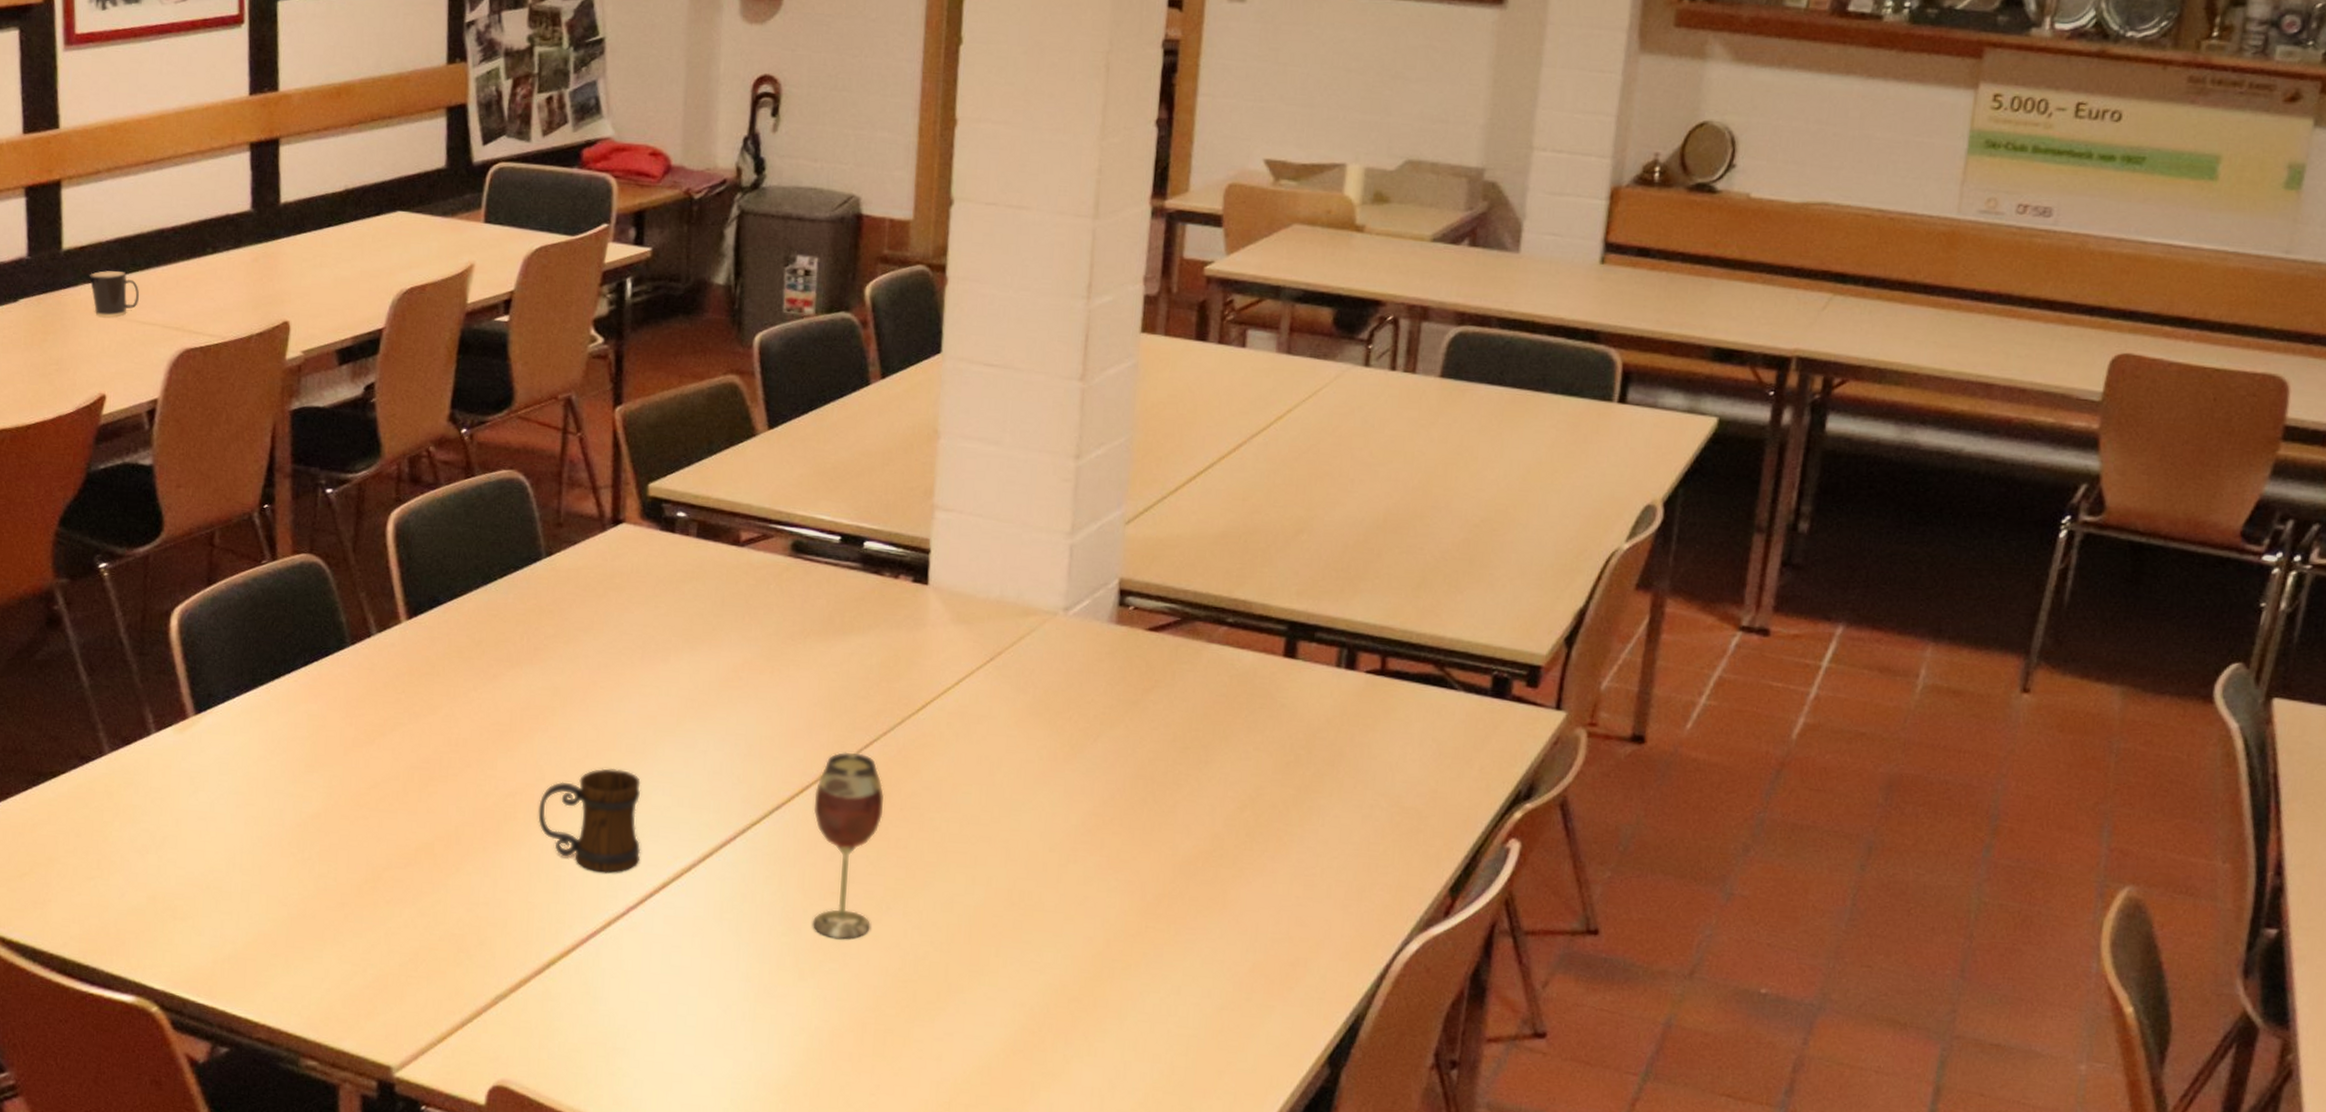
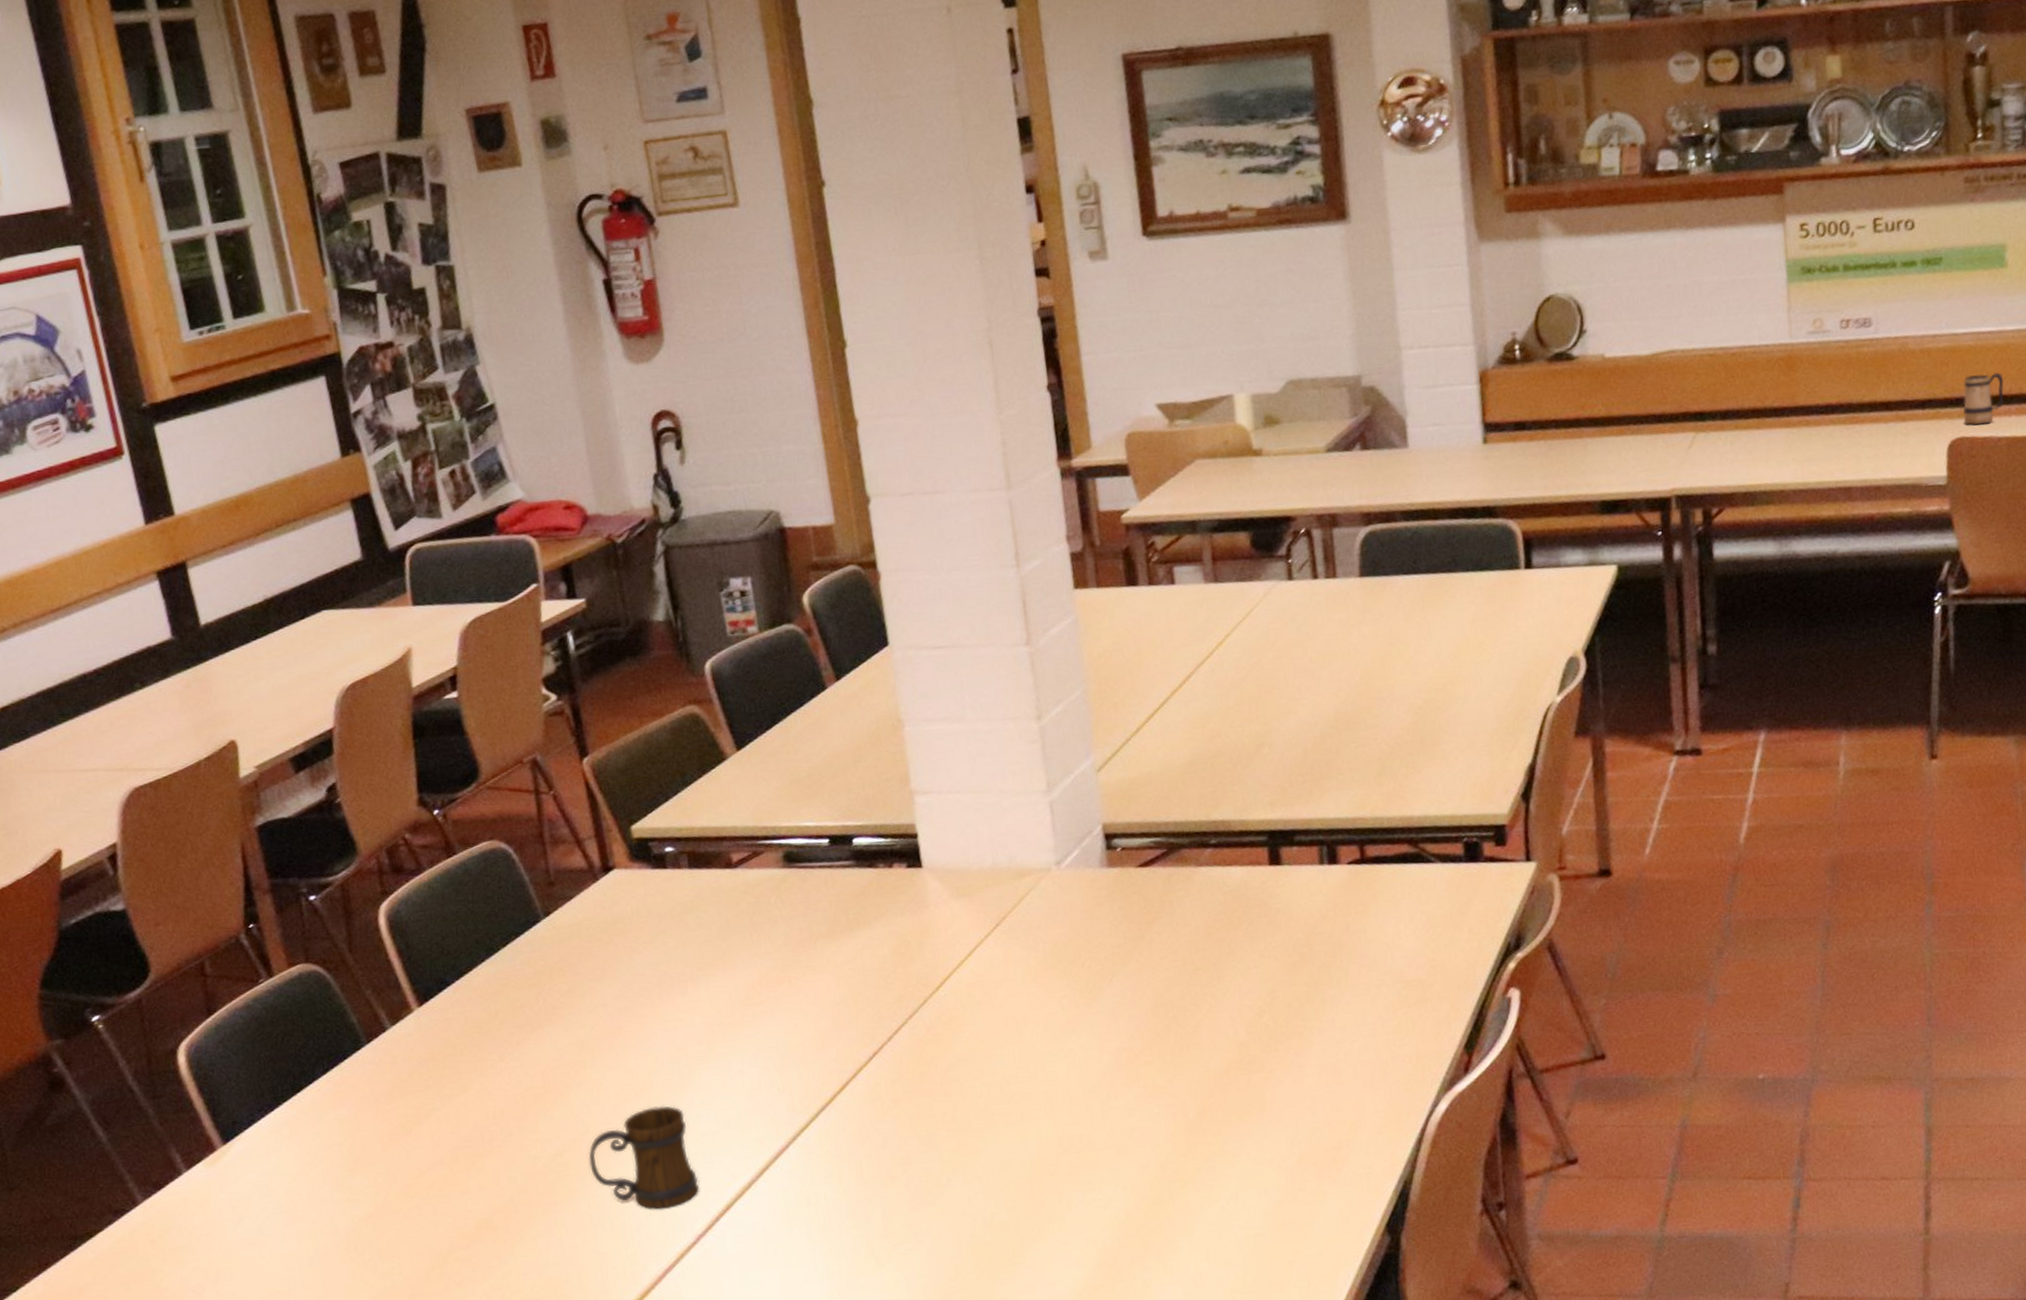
mug: present [90,270,139,318] -> none [18,723,75,774]
wineglass: present [813,751,885,940] -> none [854,1040,935,1221]
beer mug: none [2135,289,2189,346] -> present [1963,372,2004,426]

